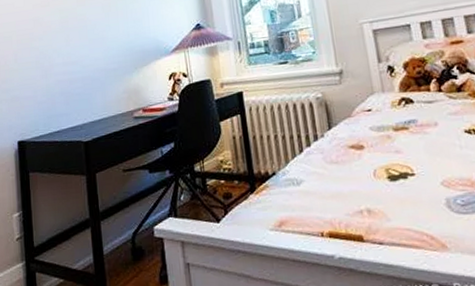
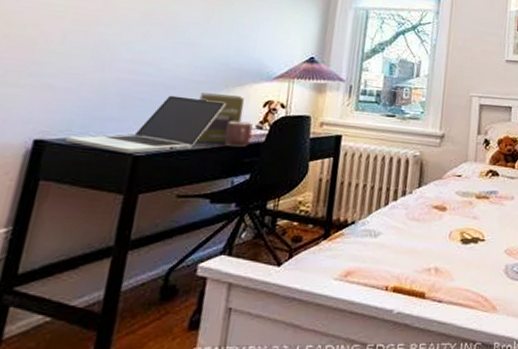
laptop: none [36,82,140,141] -> present [65,95,226,154]
books: none [118,74,155,122] -> present [195,93,244,143]
mug: none [144,96,167,121] -> present [224,121,253,148]

